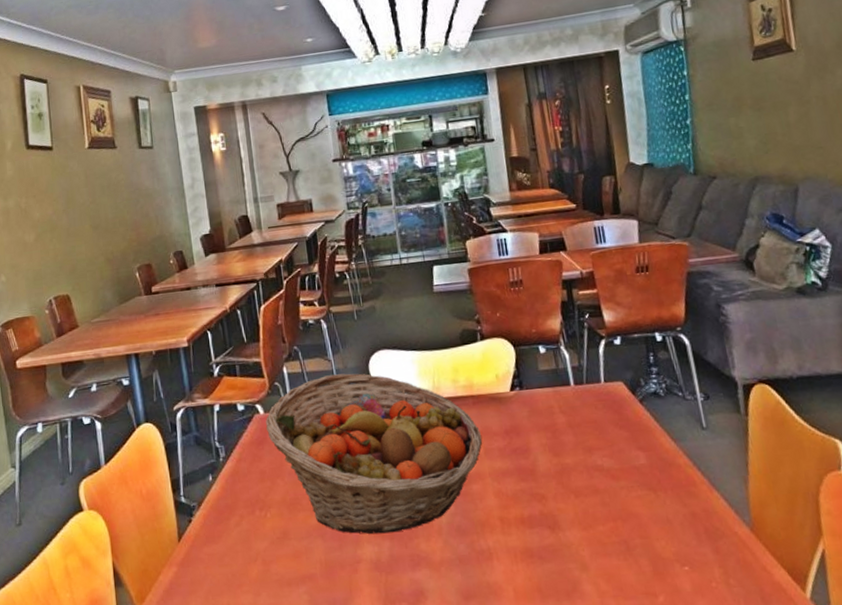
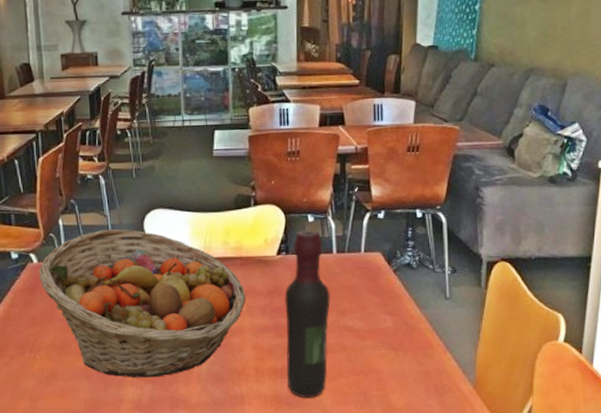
wine bottle: none [523,361,581,551] -> present [284,229,331,398]

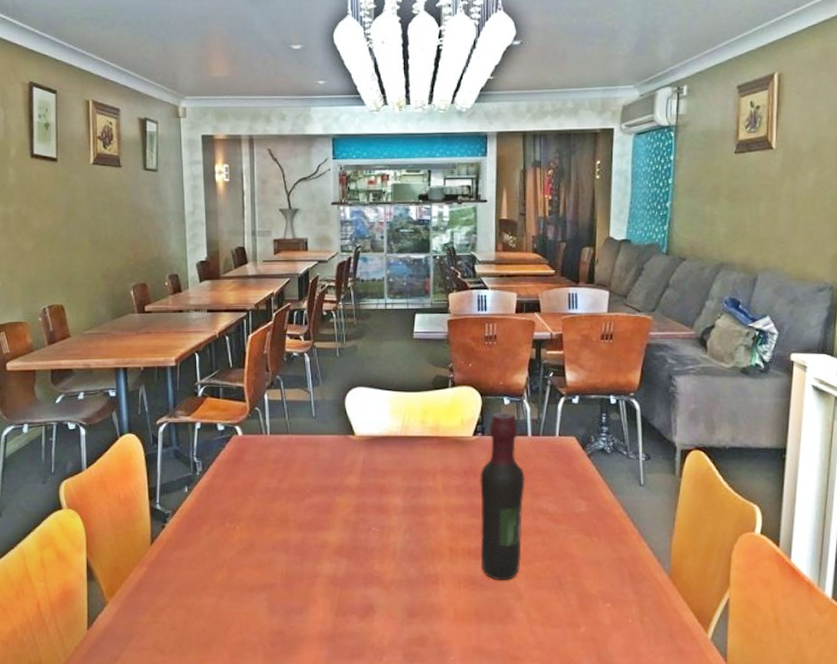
fruit basket: present [39,229,246,378] -> none [243,405,442,553]

